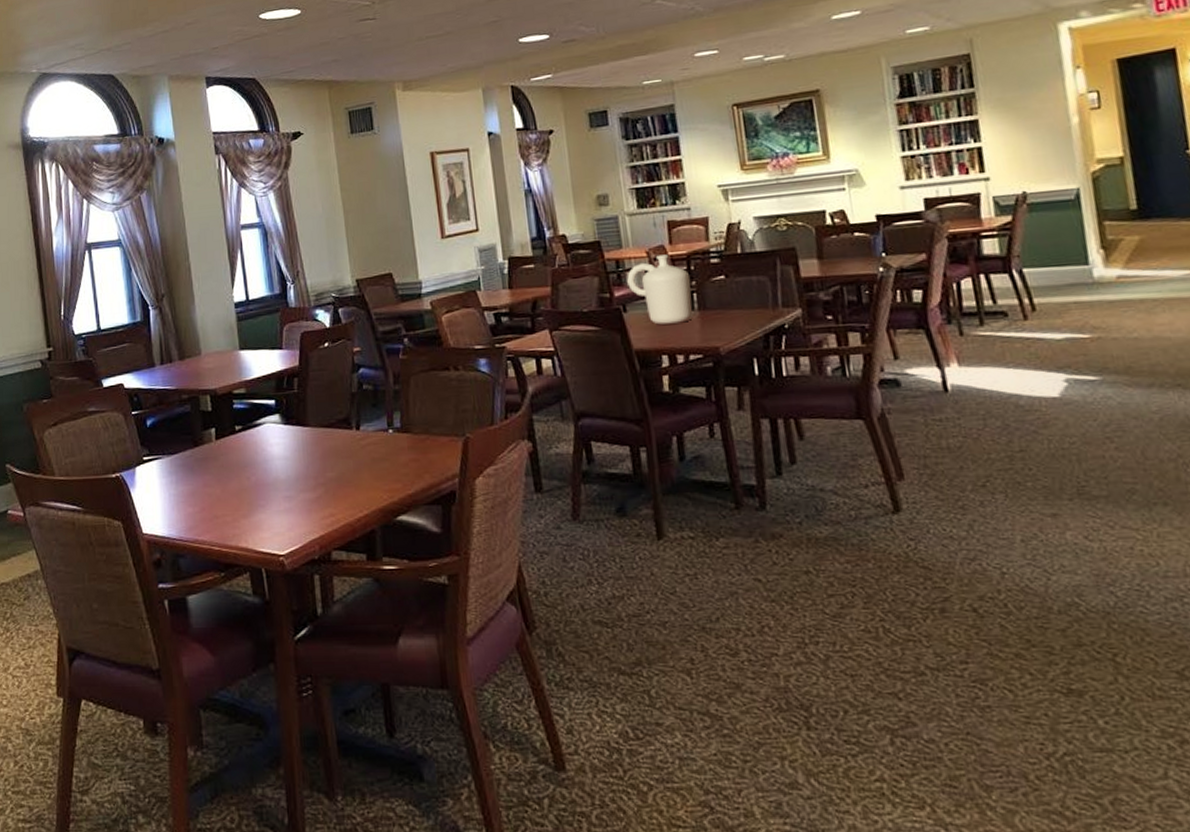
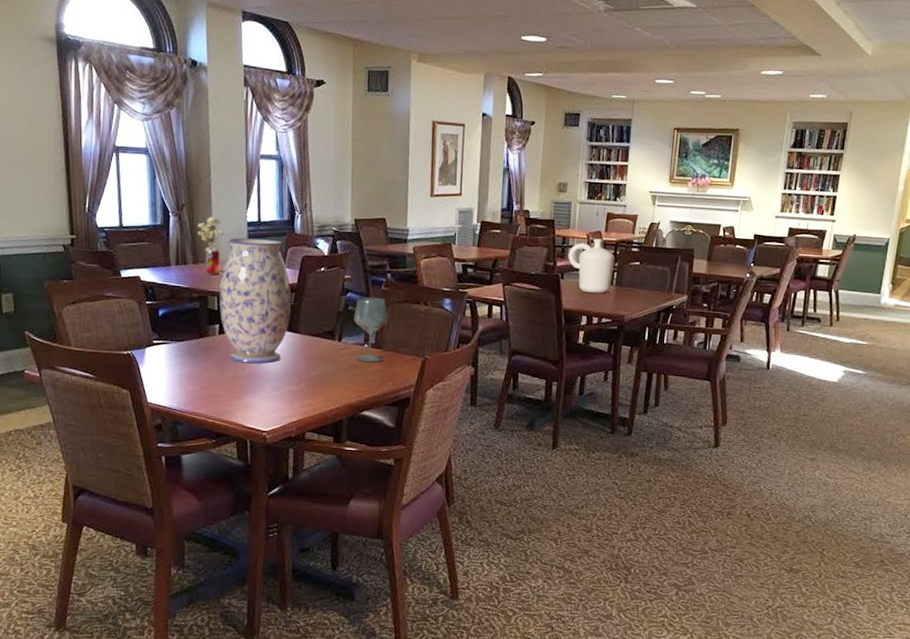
flower arrangement: none [180,302,211,371] -> present [197,216,225,276]
vase: none [211,318,296,472] -> present [219,238,291,364]
wine glass: none [370,369,414,452] -> present [354,296,389,363]

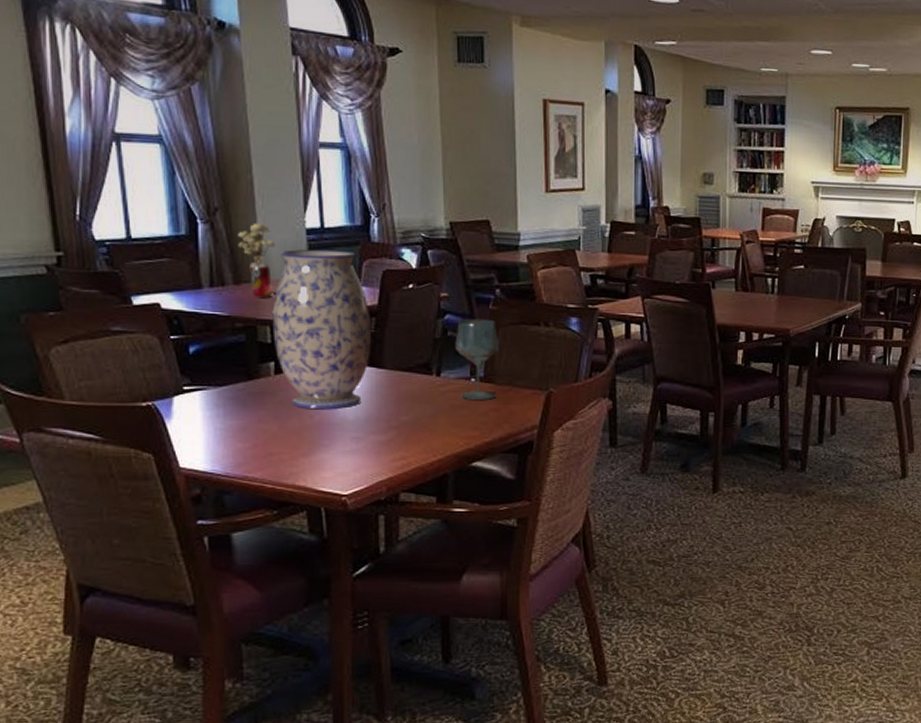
water jug: present [568,238,615,294] -> none [719,239,775,305]

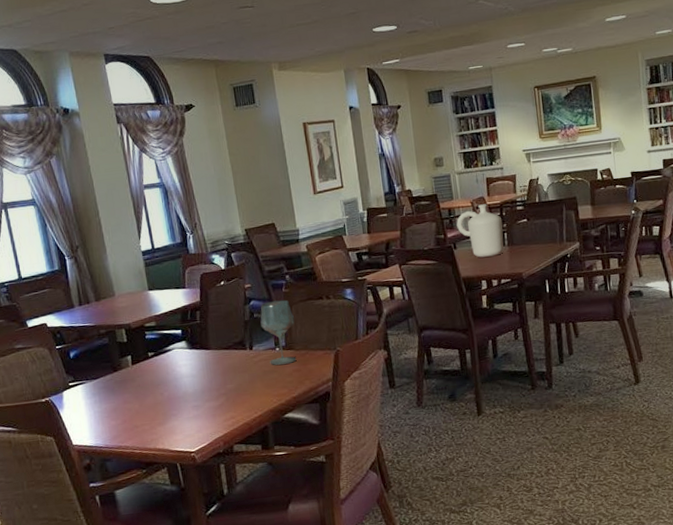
flower arrangement: present [238,222,276,299] -> none [94,252,124,310]
vase: present [272,249,371,410] -> none [125,263,199,389]
water jug: none [719,239,775,305] -> present [456,204,504,258]

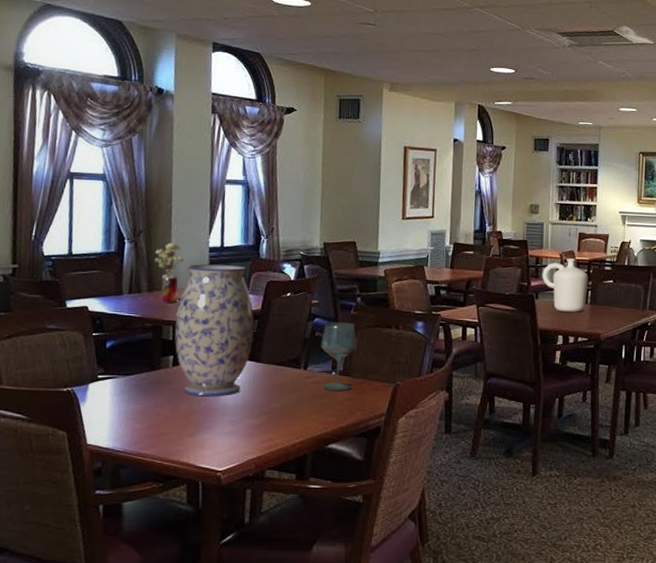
flower arrangement: none [94,252,124,310] -> present [154,242,185,304]
vase: none [125,263,199,389] -> present [174,264,254,397]

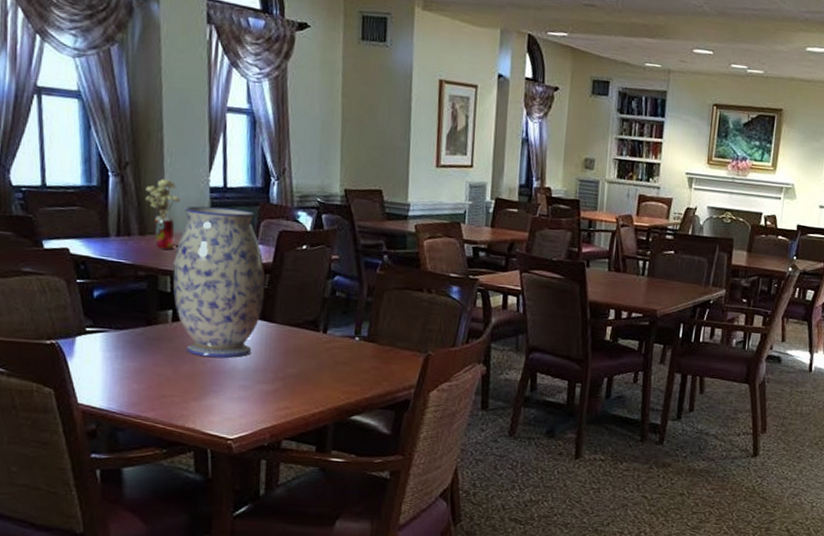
wine glass: present [321,322,359,391] -> none [342,281,385,359]
water jug: present [542,258,589,313] -> none [595,223,647,286]

